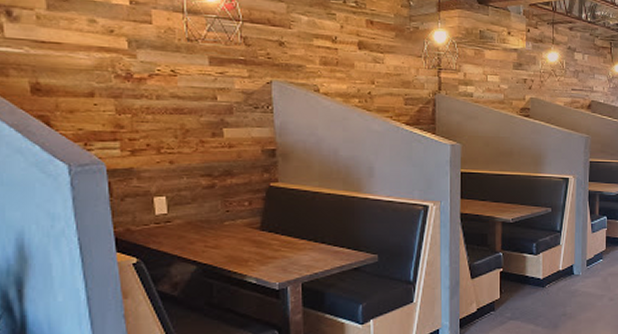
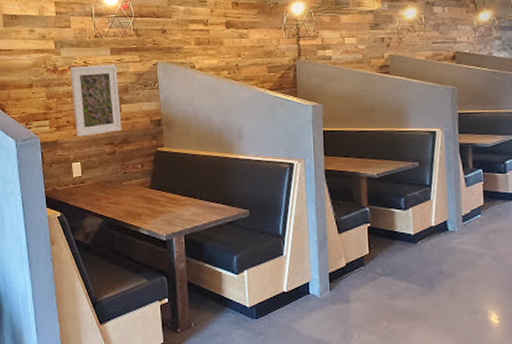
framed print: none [150,75,224,165] -> present [69,65,122,137]

